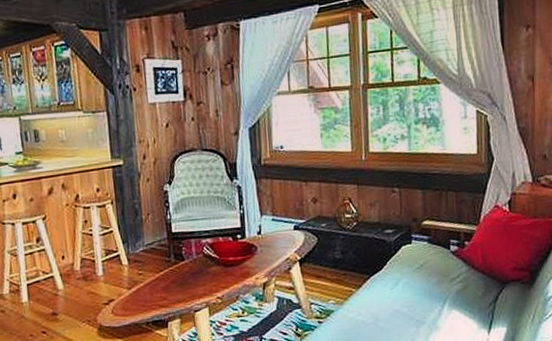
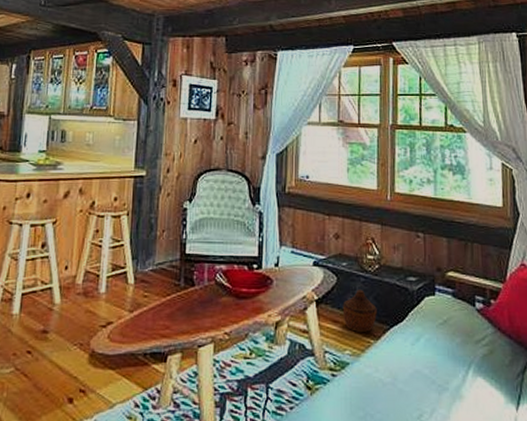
woven basket: none [324,246,357,284] -> present [342,289,377,332]

